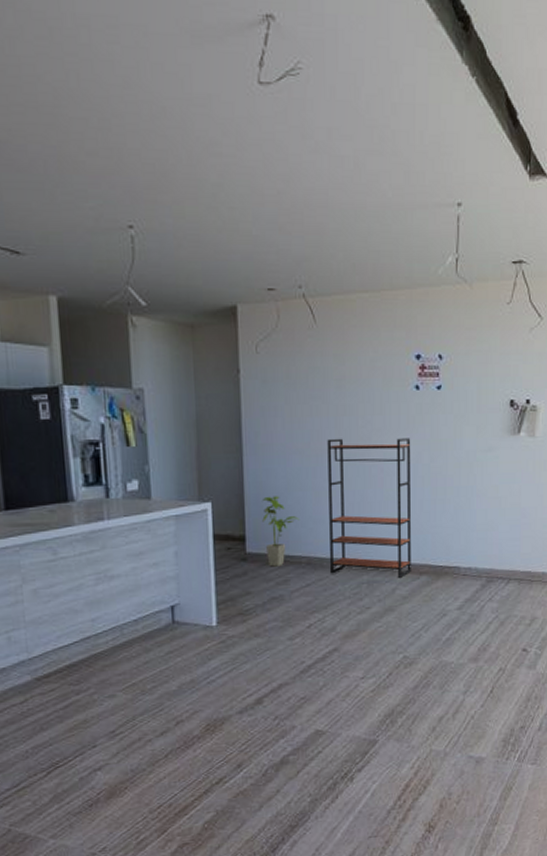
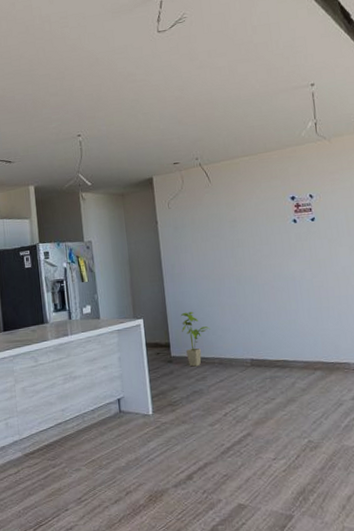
bookshelf: present [327,438,412,578] -> none [227,260,307,373]

